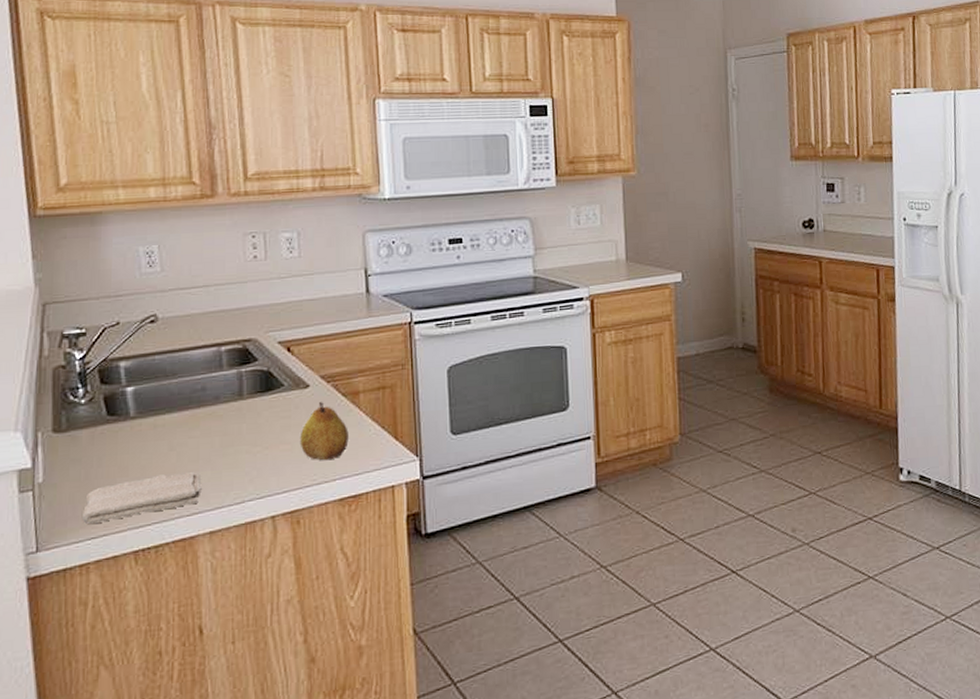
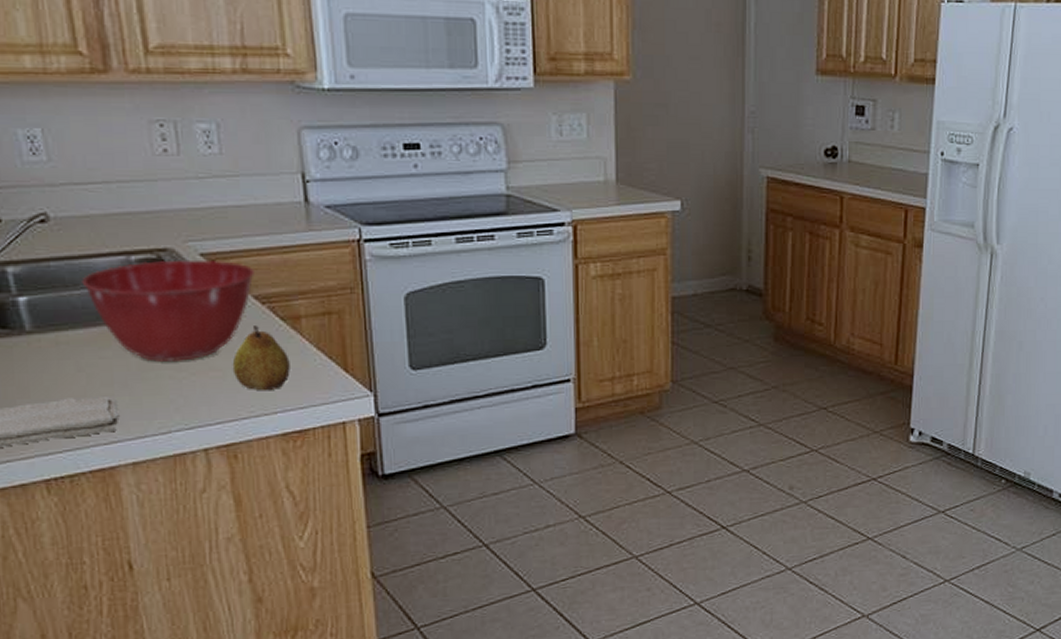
mixing bowl: none [179,347,322,439] -> present [81,259,254,363]

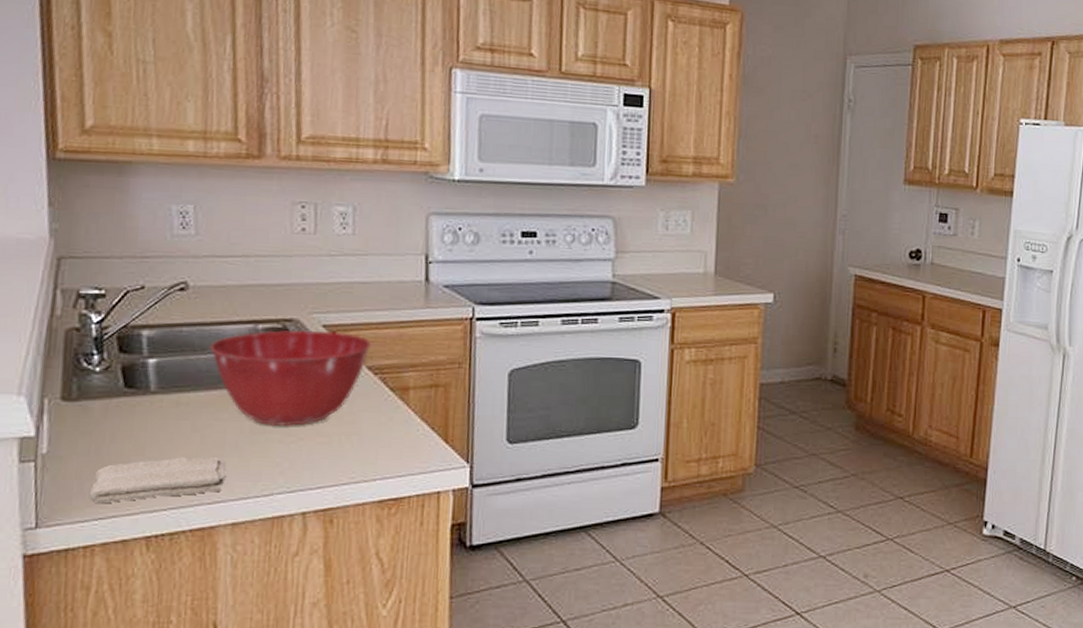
fruit: present [232,326,290,391] -> none [339,395,394,458]

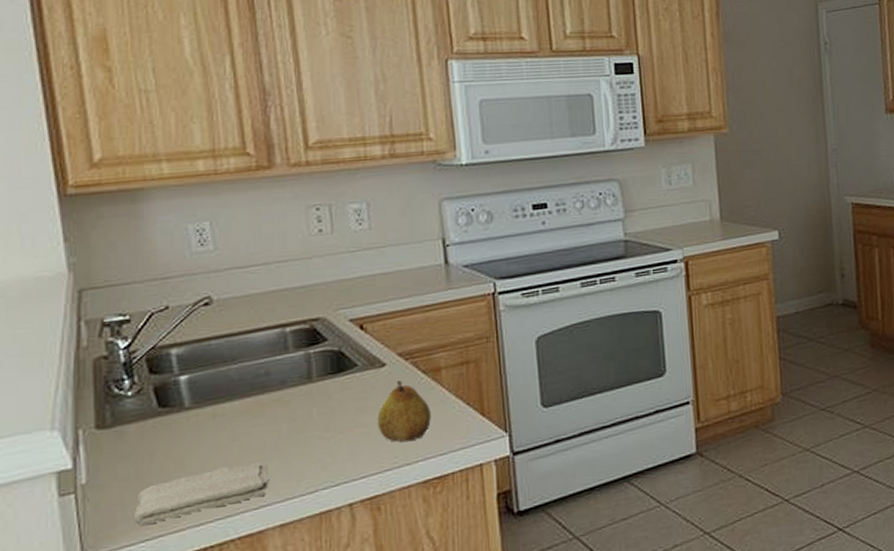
mixing bowl: present [209,330,371,427] -> none [239,324,399,424]
fruit: none [339,395,394,458] -> present [377,381,431,442]

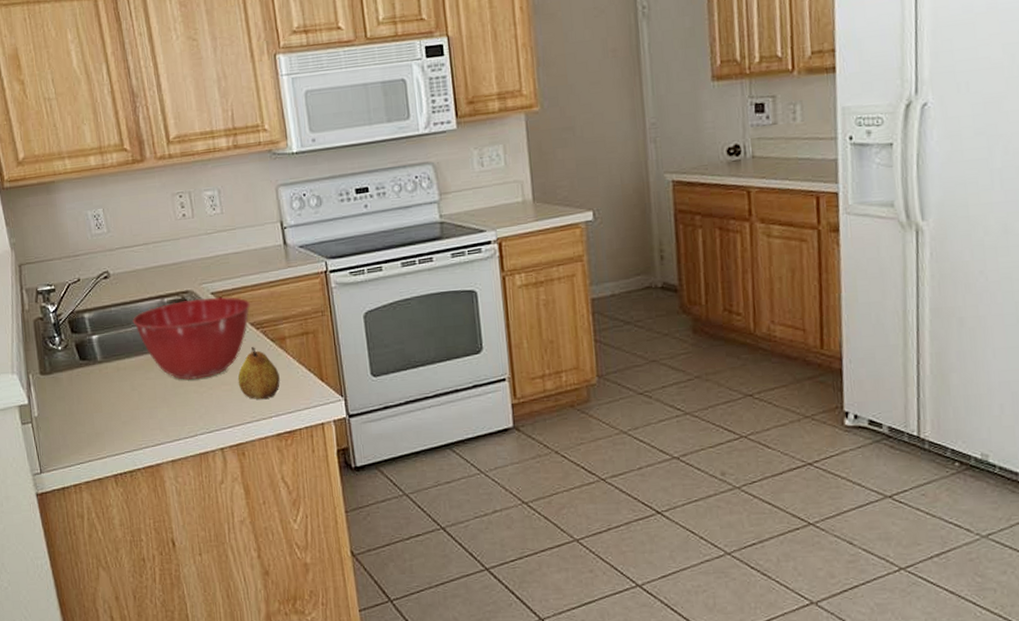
washcloth: present [133,463,269,525] -> none [70,409,161,451]
mixing bowl: none [239,324,399,424] -> present [132,297,250,380]

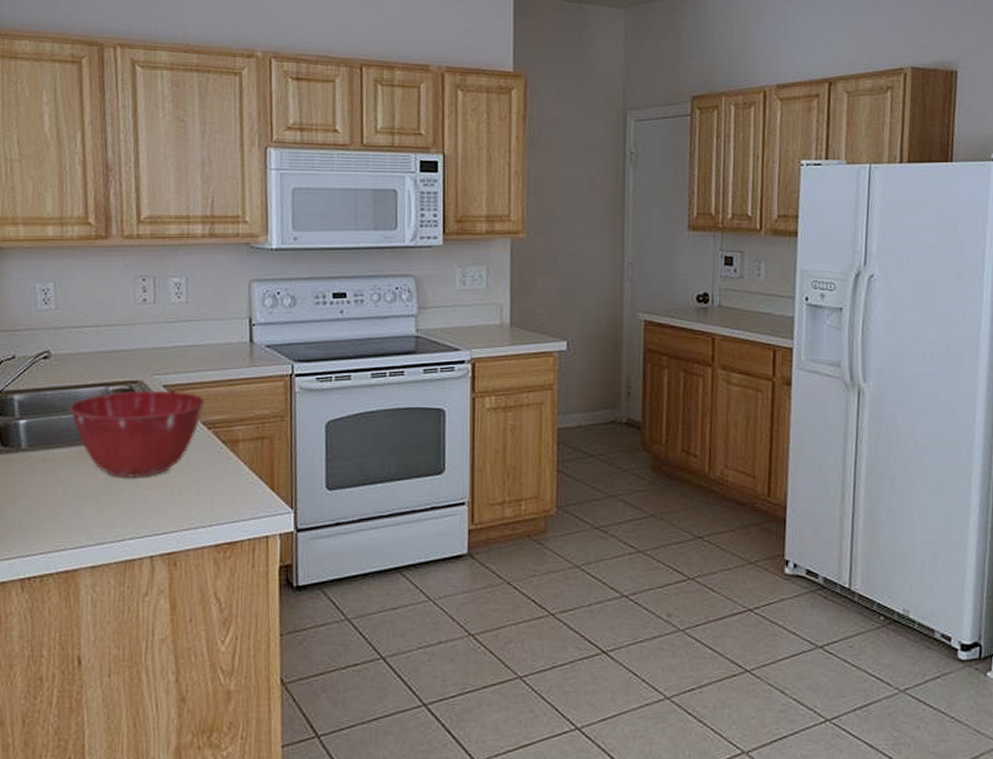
fruit: present [237,347,280,400] -> none [179,448,227,506]

